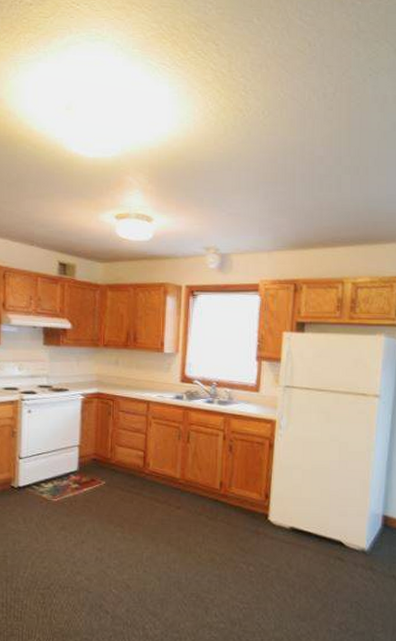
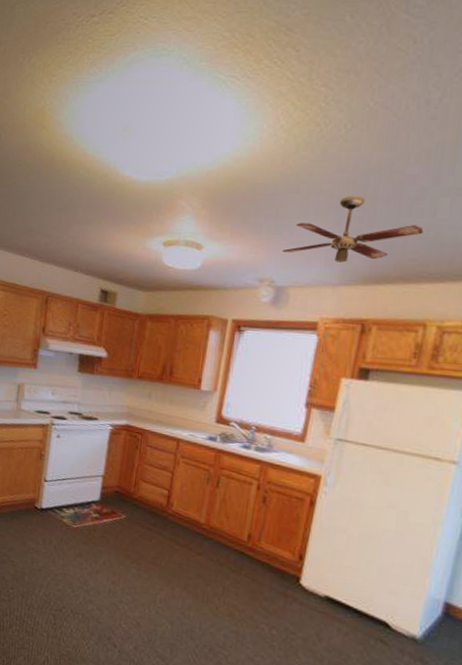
ceiling fan: none [223,172,333,231] -> present [283,195,424,263]

